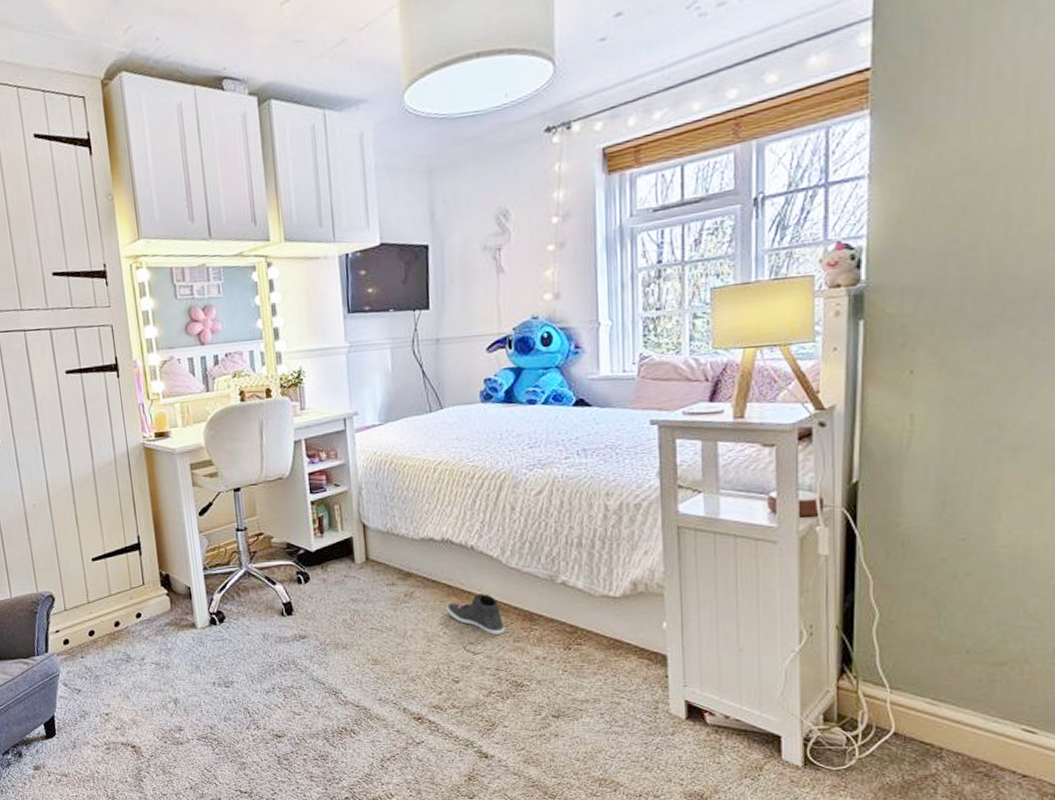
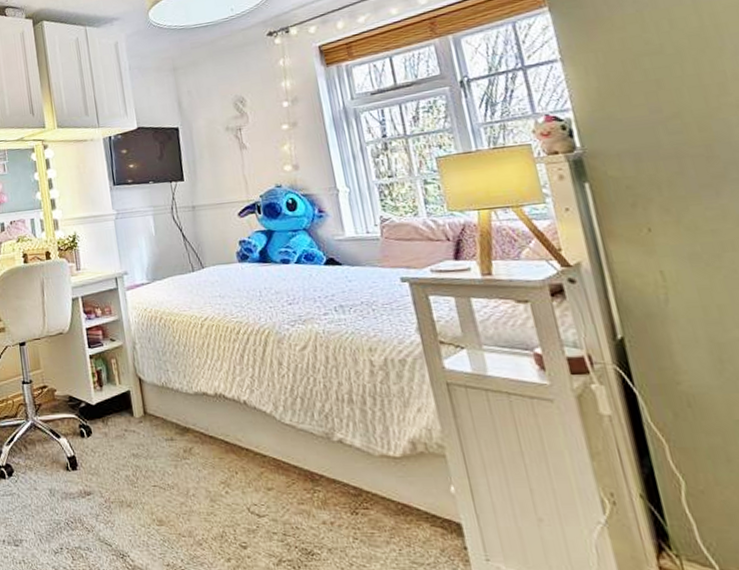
sneaker: present [446,594,505,635] -> none [225,451,288,496]

